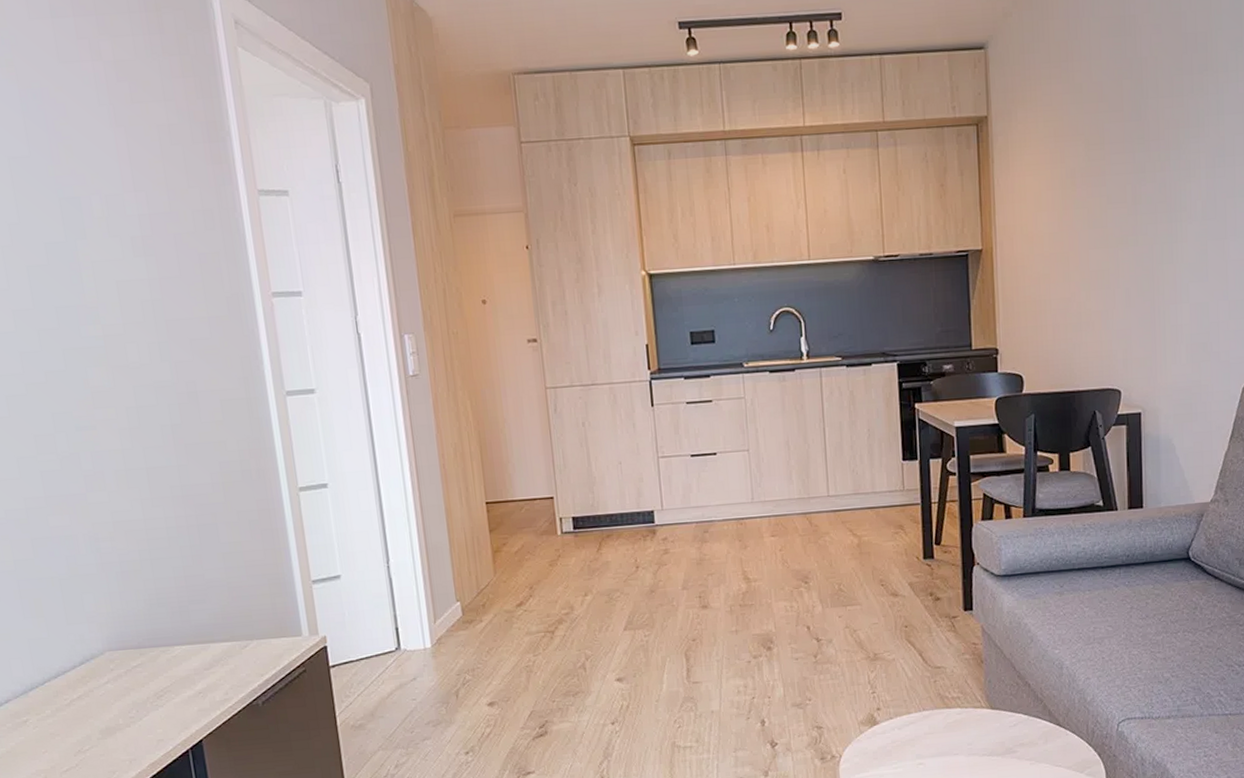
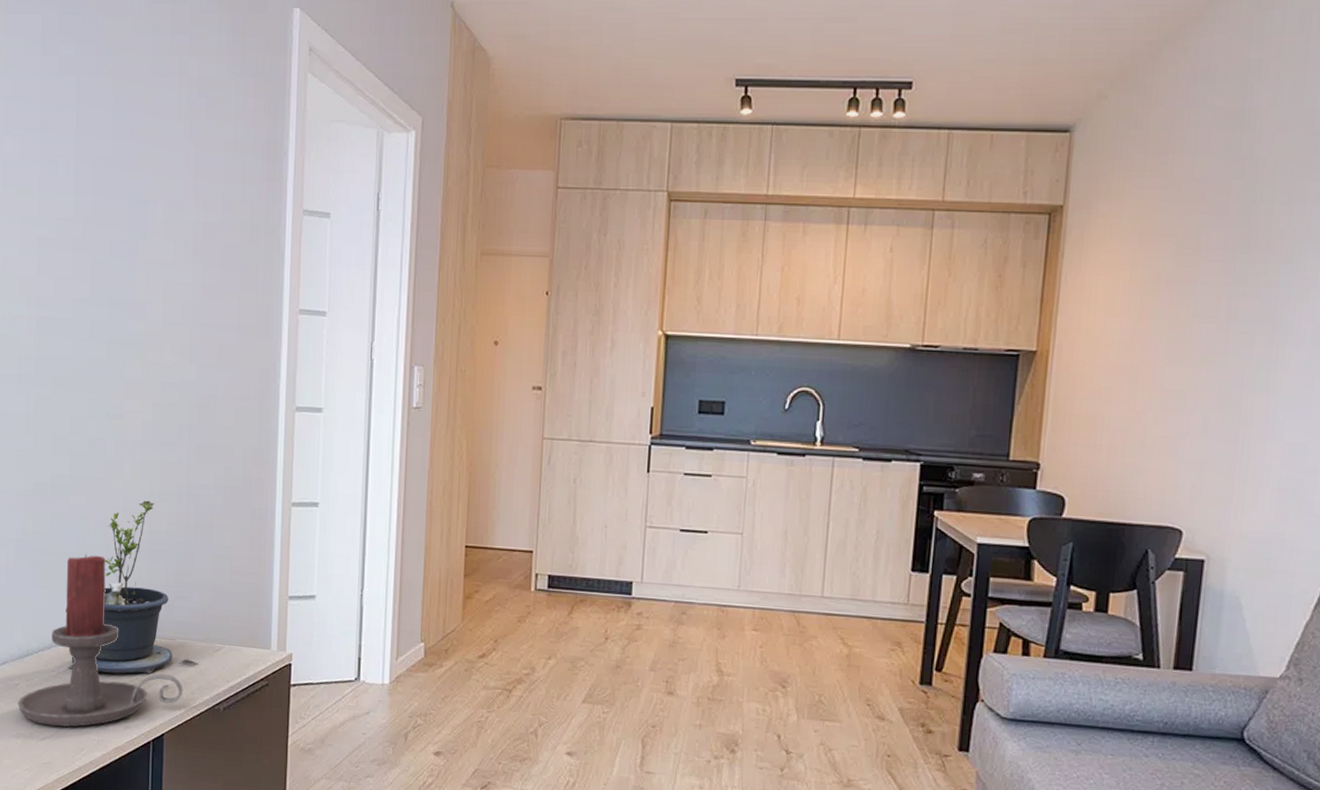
candle holder: none [30,573,216,757] -> present [17,554,183,727]
potted plant: none [81,509,227,693] -> present [68,500,199,674]

